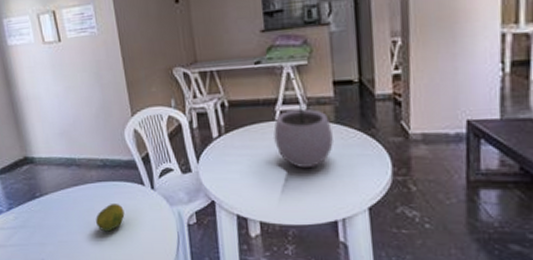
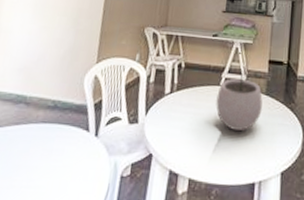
fruit: present [96,204,125,232] -> none [25,148,61,178]

